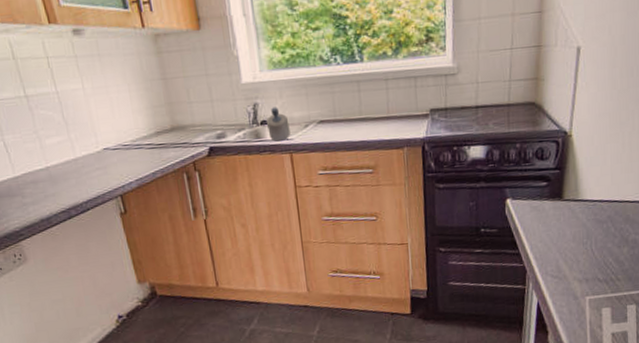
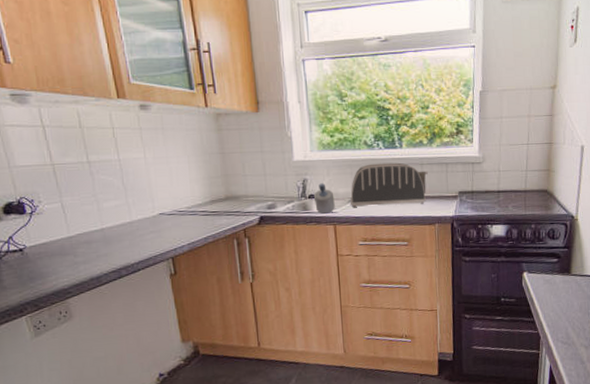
toaster: none [307,79,394,134] -> present [350,162,428,208]

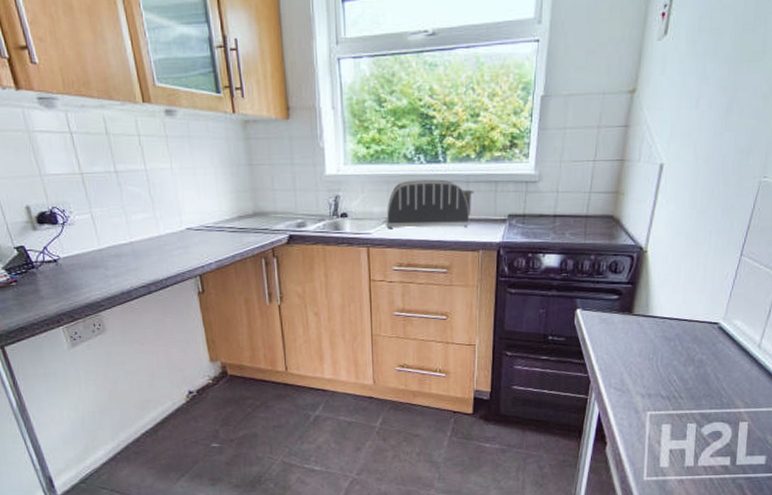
soap dispenser: present [313,183,335,214] -> none [346,200,369,235]

